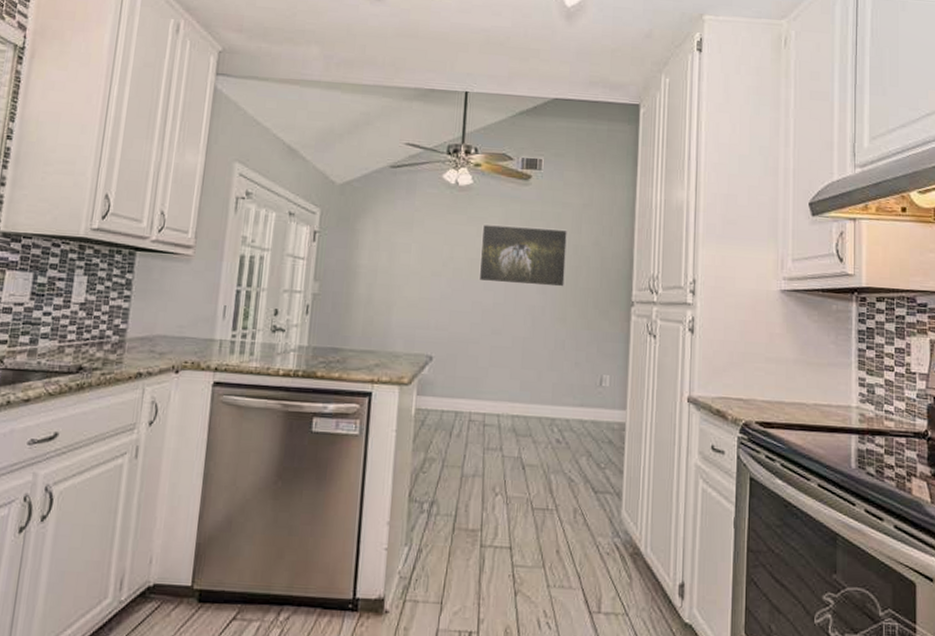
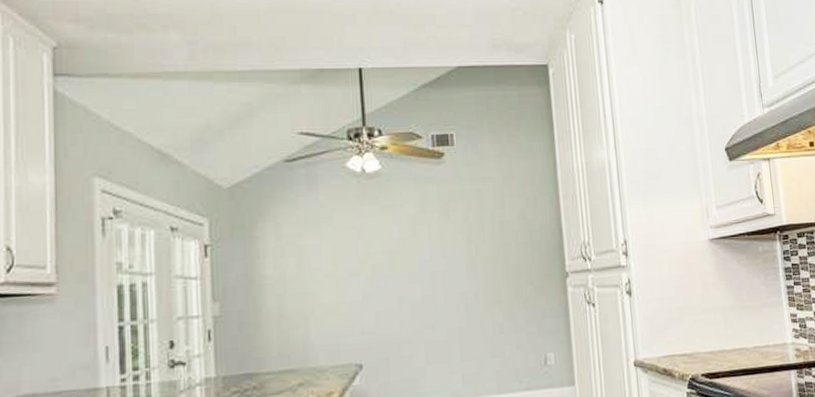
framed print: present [478,224,567,287] -> none [398,206,495,275]

